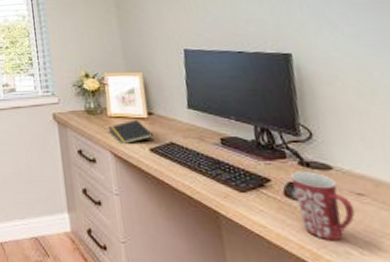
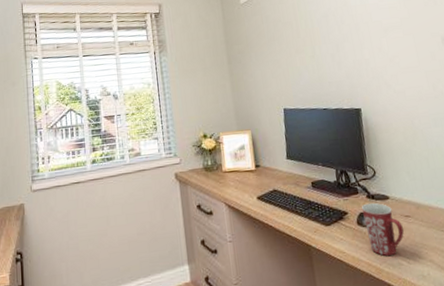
notepad: present [108,119,154,143] -> none [223,172,261,195]

